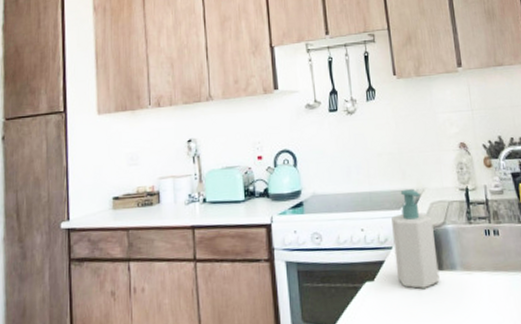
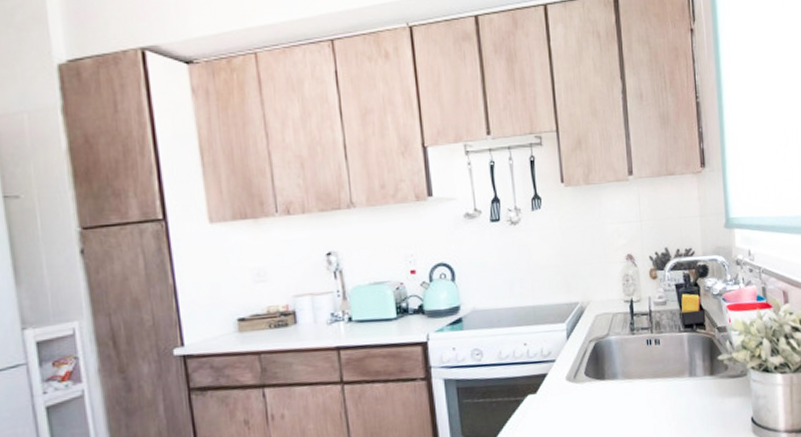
soap bottle: present [391,189,440,289] -> none [555,302,601,399]

